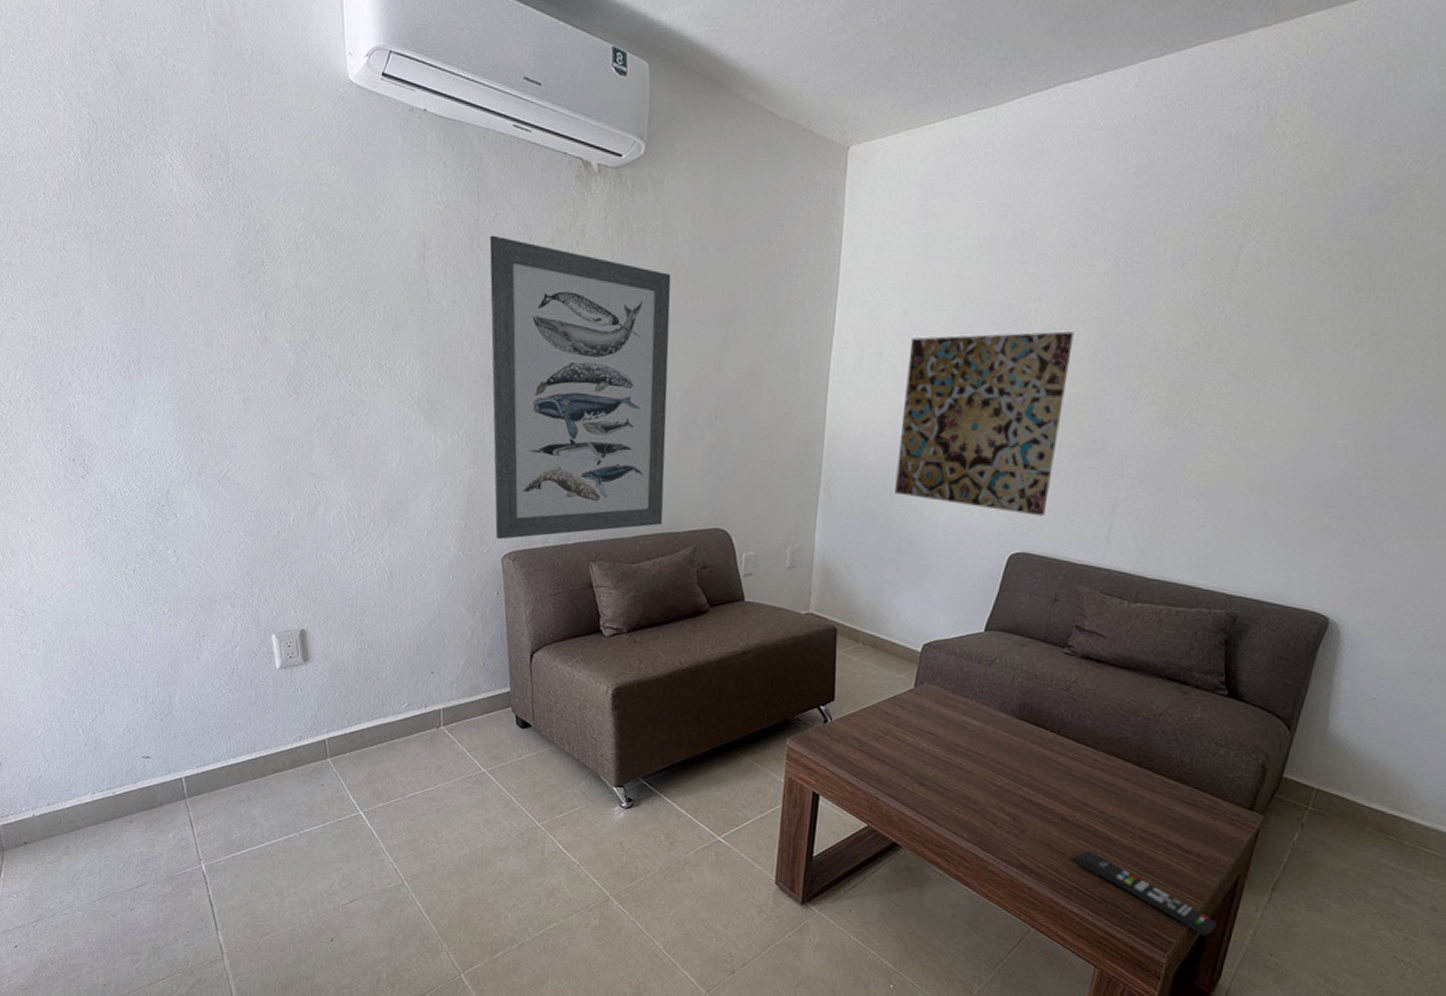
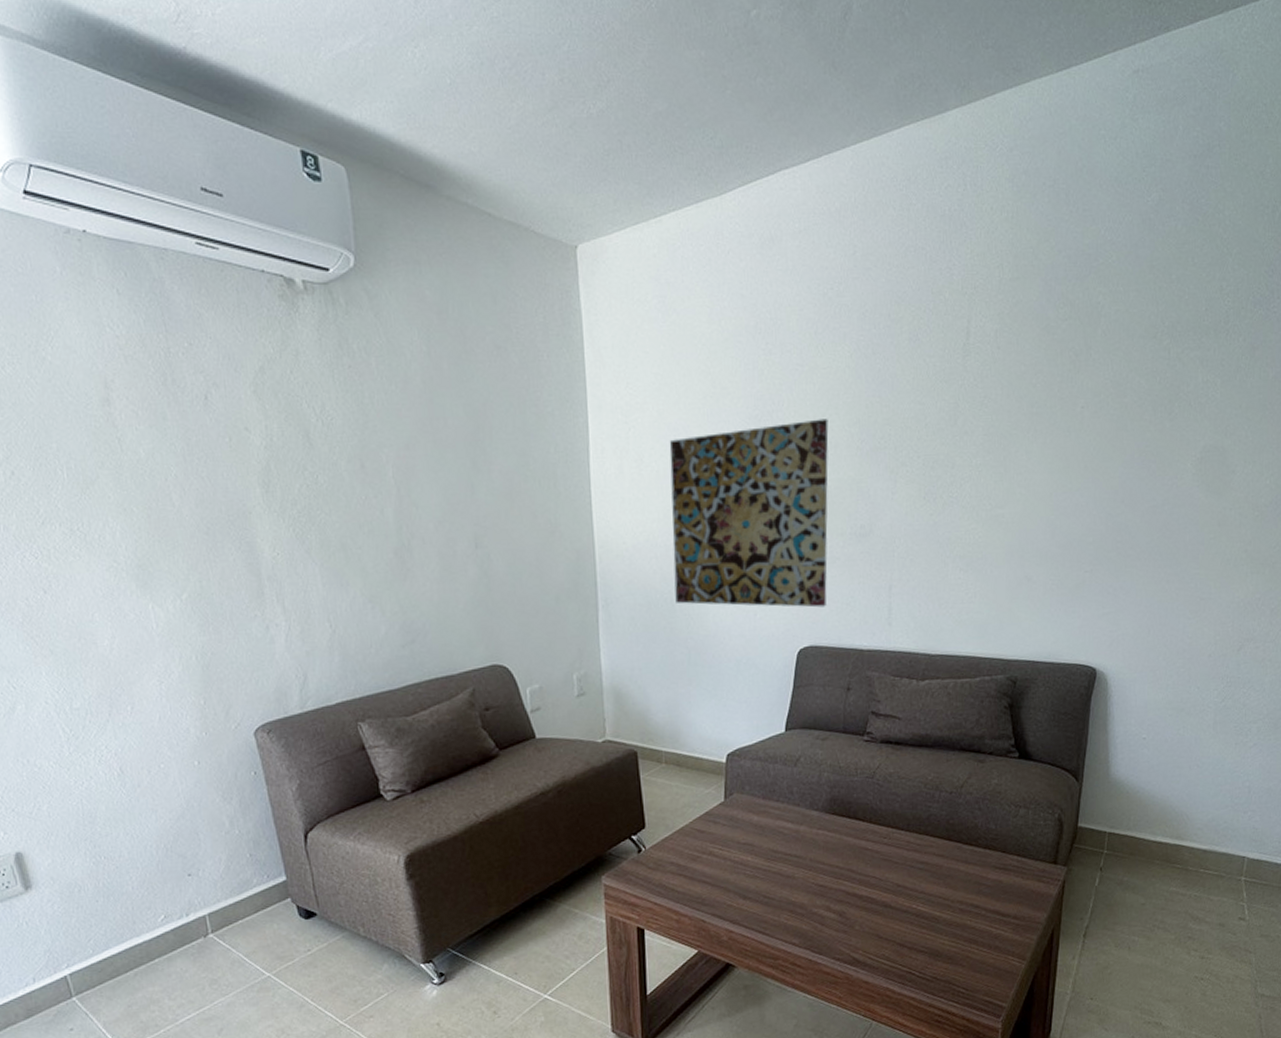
wall art: present [489,235,671,539] -> none [186,369,434,711]
remote control: present [1075,850,1218,936] -> none [904,932,1042,994]

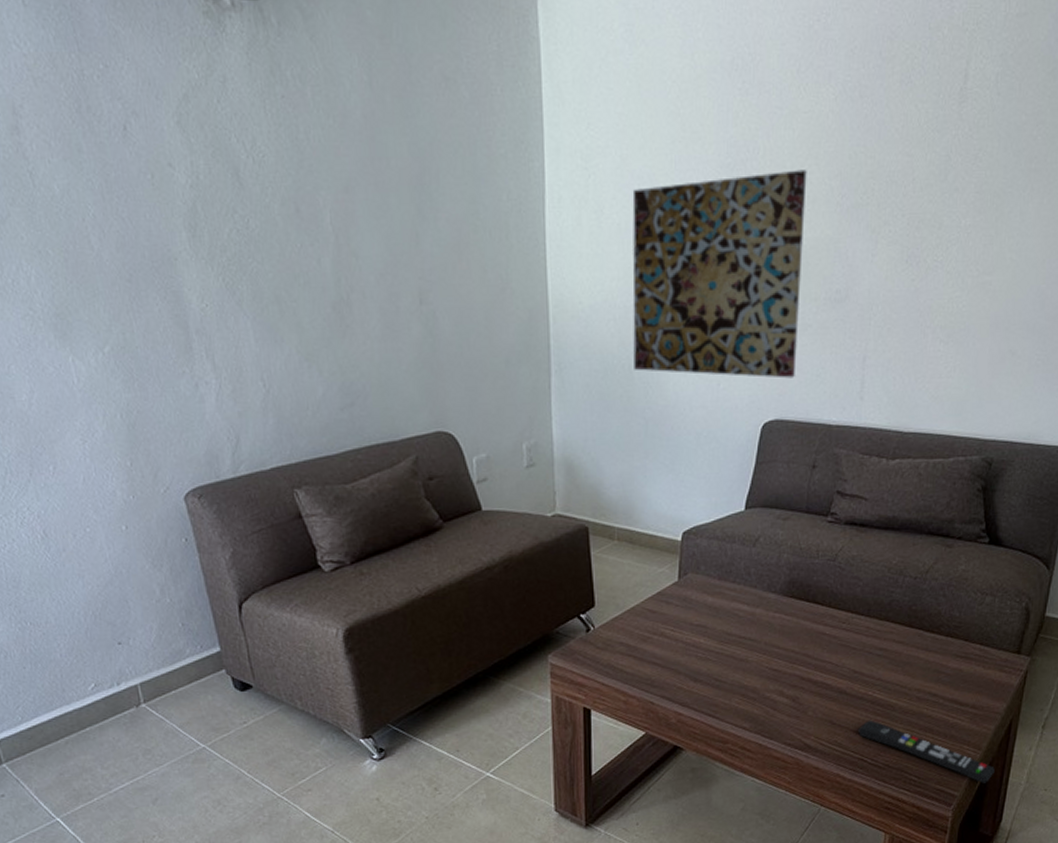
remote control: none [904,932,1042,994] -> present [857,720,996,783]

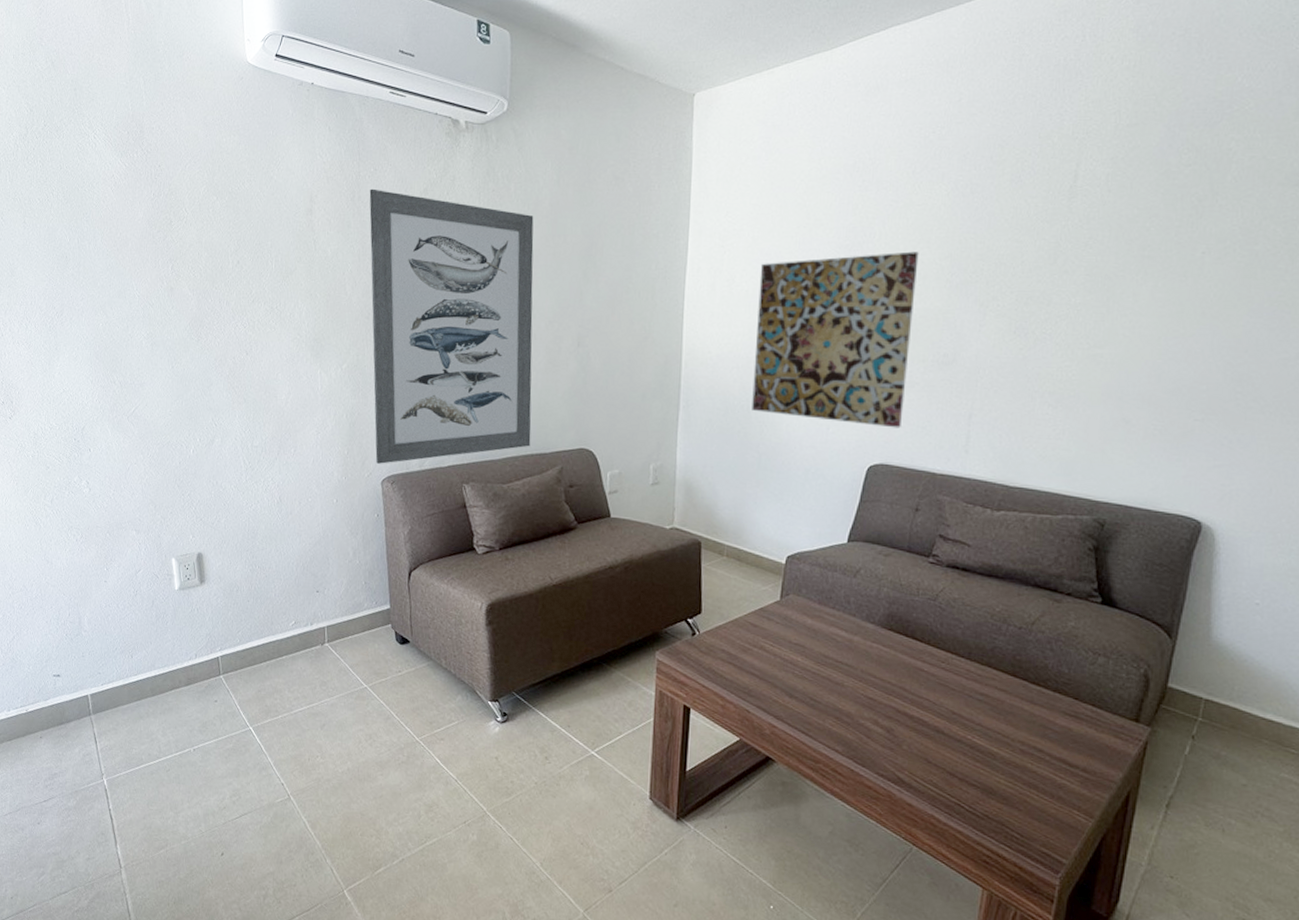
wall art: none [102,94,375,475] -> present [369,188,534,464]
remote control: present [857,720,996,783] -> none [954,764,1111,856]

